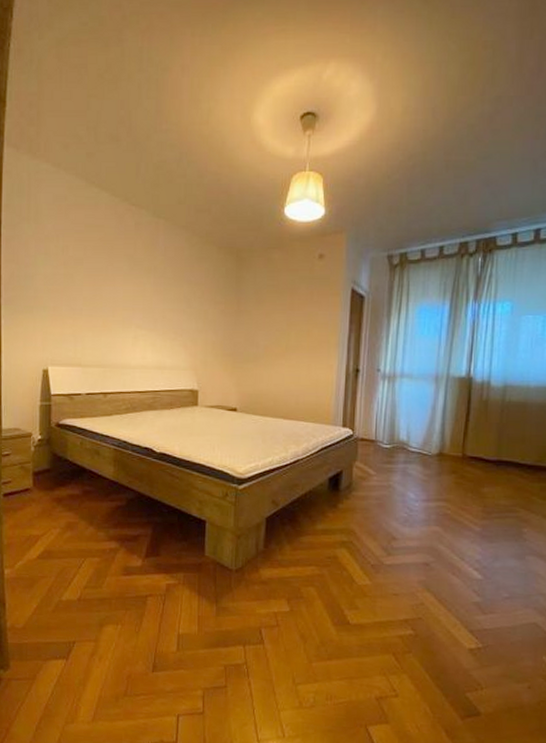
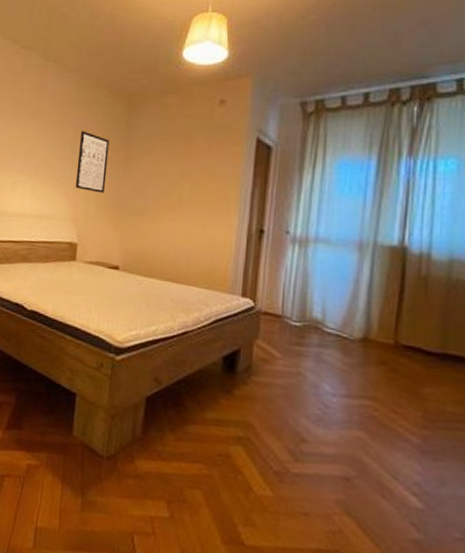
wall art: none [193,286,222,343] -> present [75,131,110,193]

